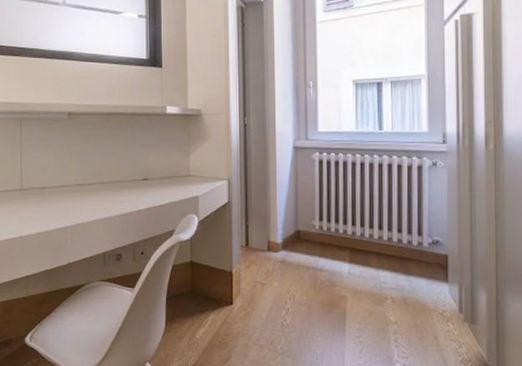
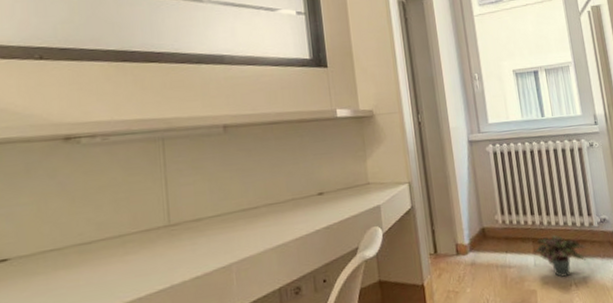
potted plant: none [349,248,410,290] -> present [533,234,586,277]

